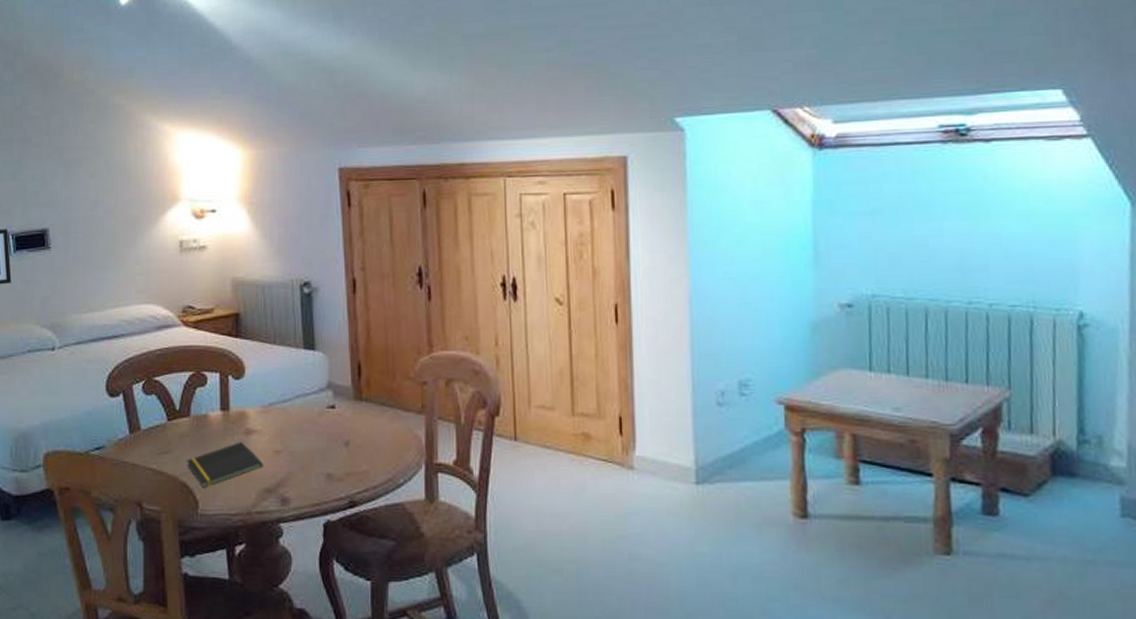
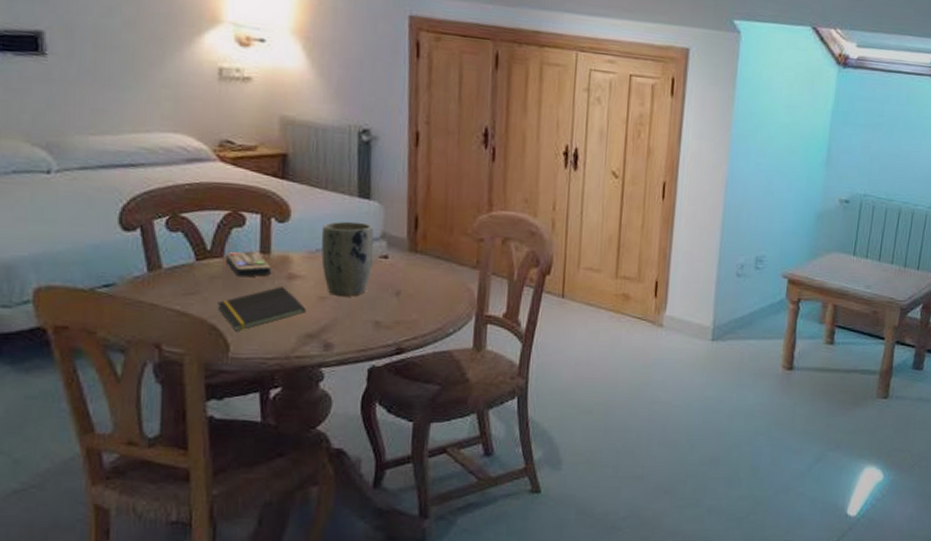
remote control: none [192,408,232,435] -> present [226,251,272,278]
plant pot: none [274,373,321,449] -> present [321,221,374,297]

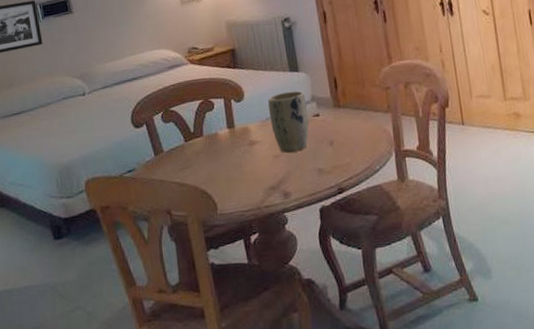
notepad: present [218,285,306,331] -> none [204,151,267,192]
remote control: present [226,251,272,278] -> none [205,127,238,150]

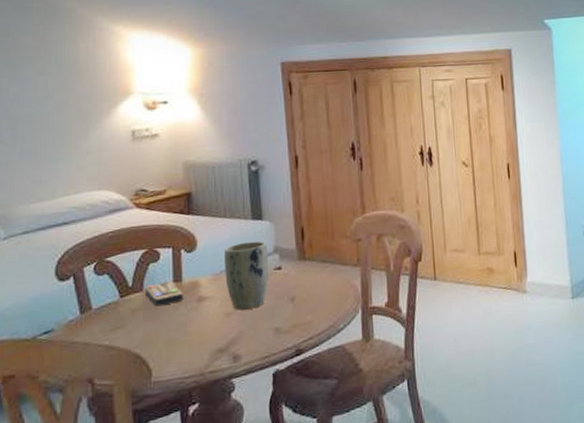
remote control: none [205,127,238,150] -> present [145,281,184,307]

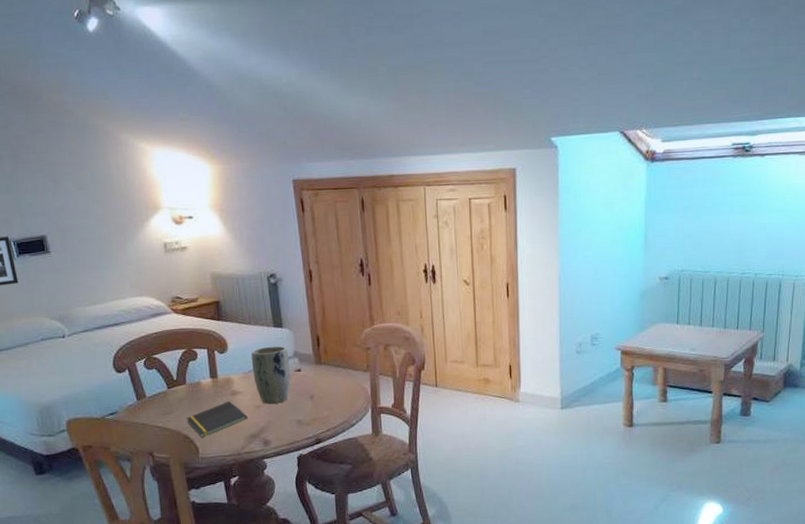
notepad: none [140,308,215,356] -> present [186,400,248,438]
remote control: present [145,281,184,307] -> none [188,377,221,398]

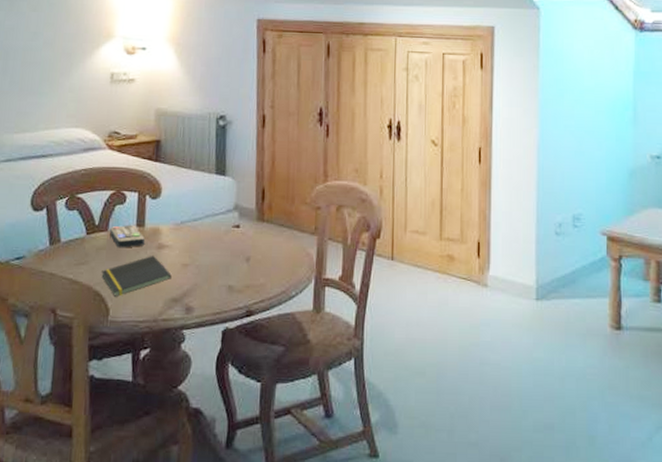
remote control: none [188,377,221,398] -> present [110,224,145,248]
plant pot: present [251,346,290,404] -> none [185,195,228,263]

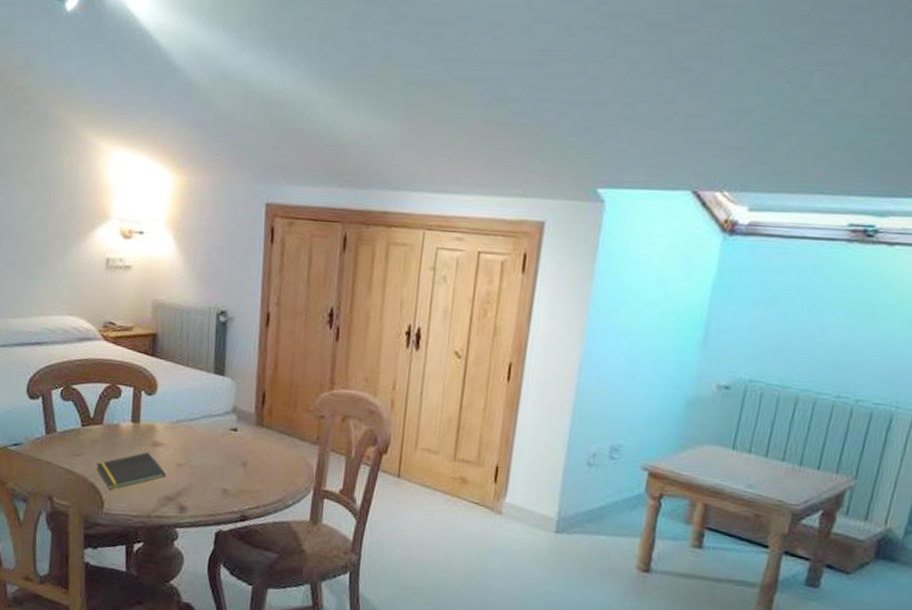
remote control: present [110,224,145,248] -> none [105,419,140,443]

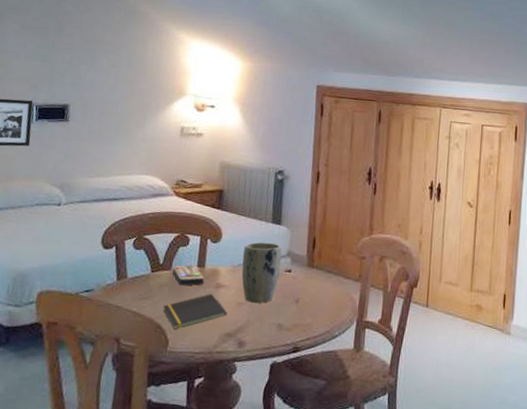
remote control: none [105,419,140,443] -> present [173,265,205,286]
plant pot: none [180,395,226,465] -> present [241,242,282,303]

